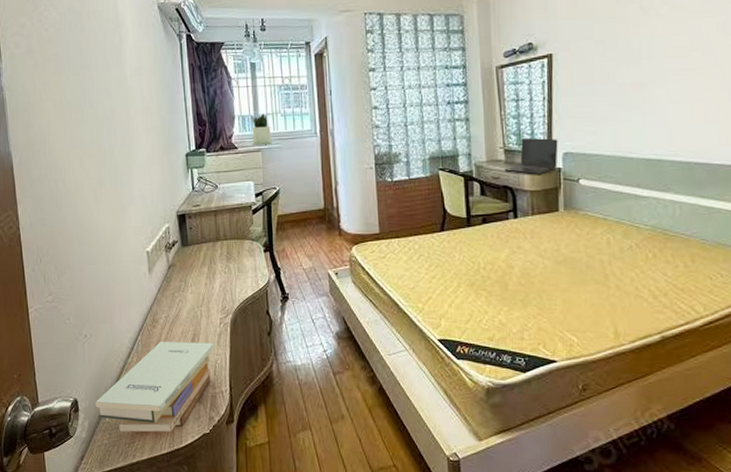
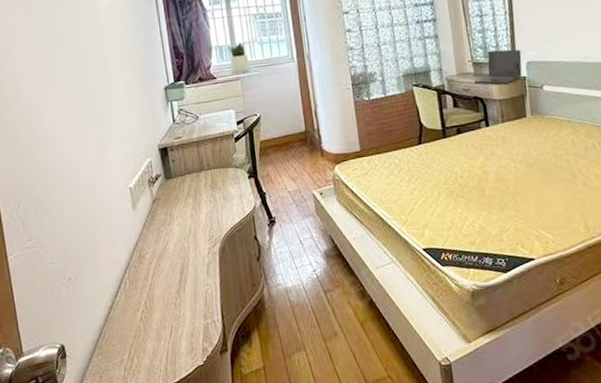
books: present [95,341,215,432] -> none [83,273,204,374]

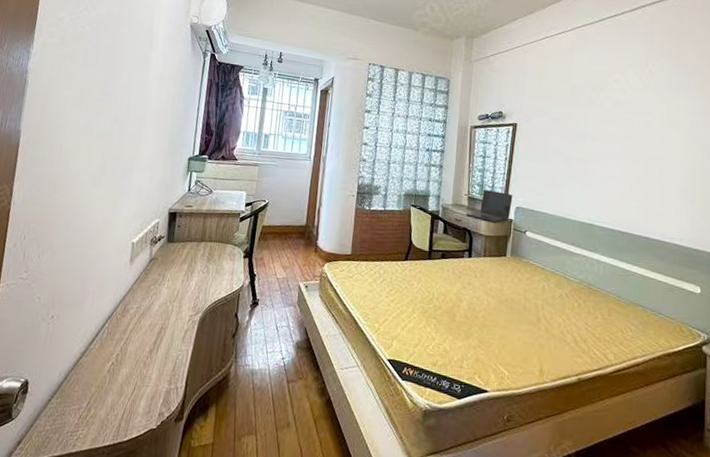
planter: present [229,43,251,75] -> none [251,133,271,162]

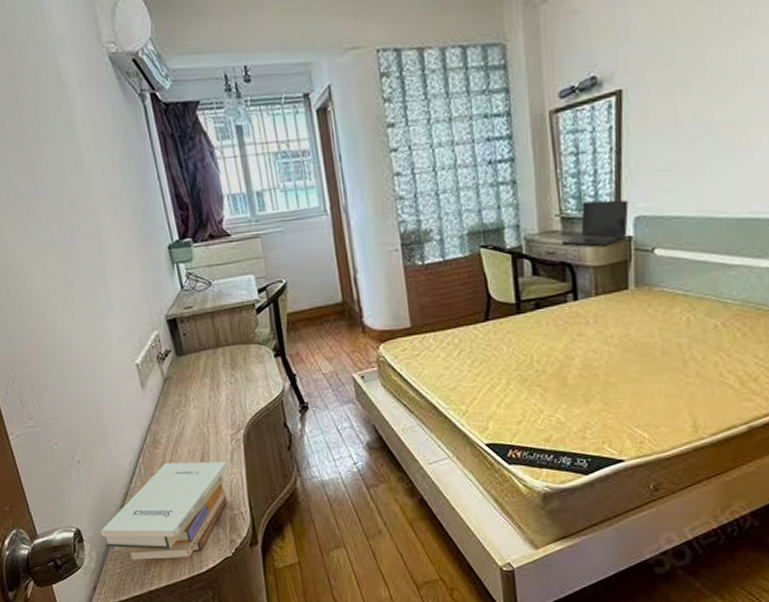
books: none [45,330,179,424] -> present [100,461,228,560]

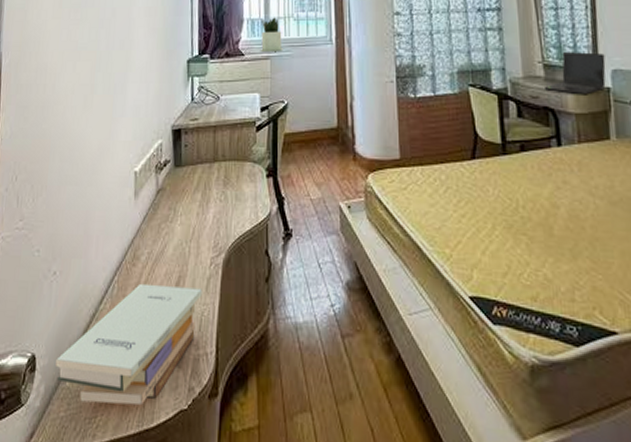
planter: none [244,190,273,231] -> present [260,17,283,53]

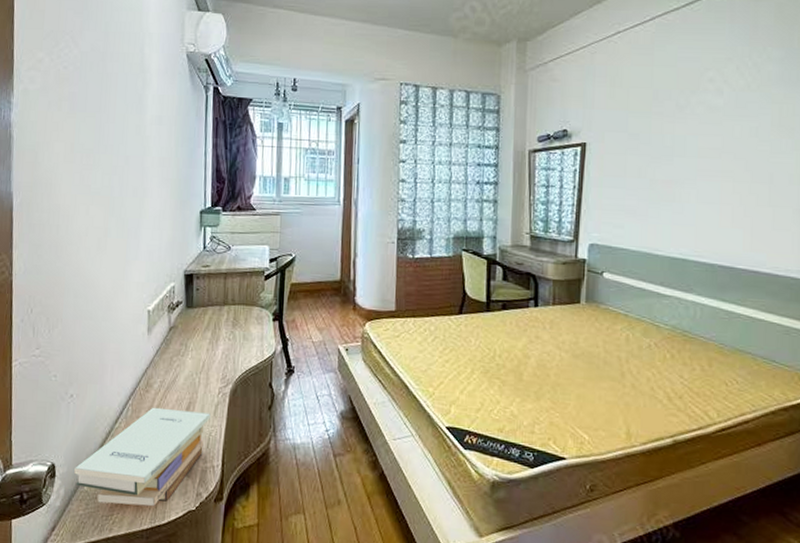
planter: present [260,17,283,53] -> none [271,176,293,210]
laptop: present [543,52,606,95] -> none [528,226,585,265]

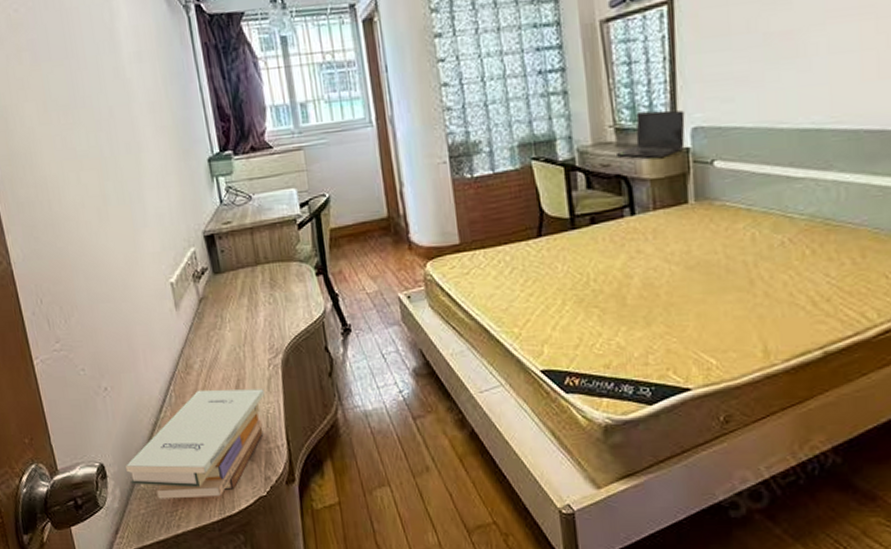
laptop: none [528,226,585,265] -> present [615,110,685,159]

